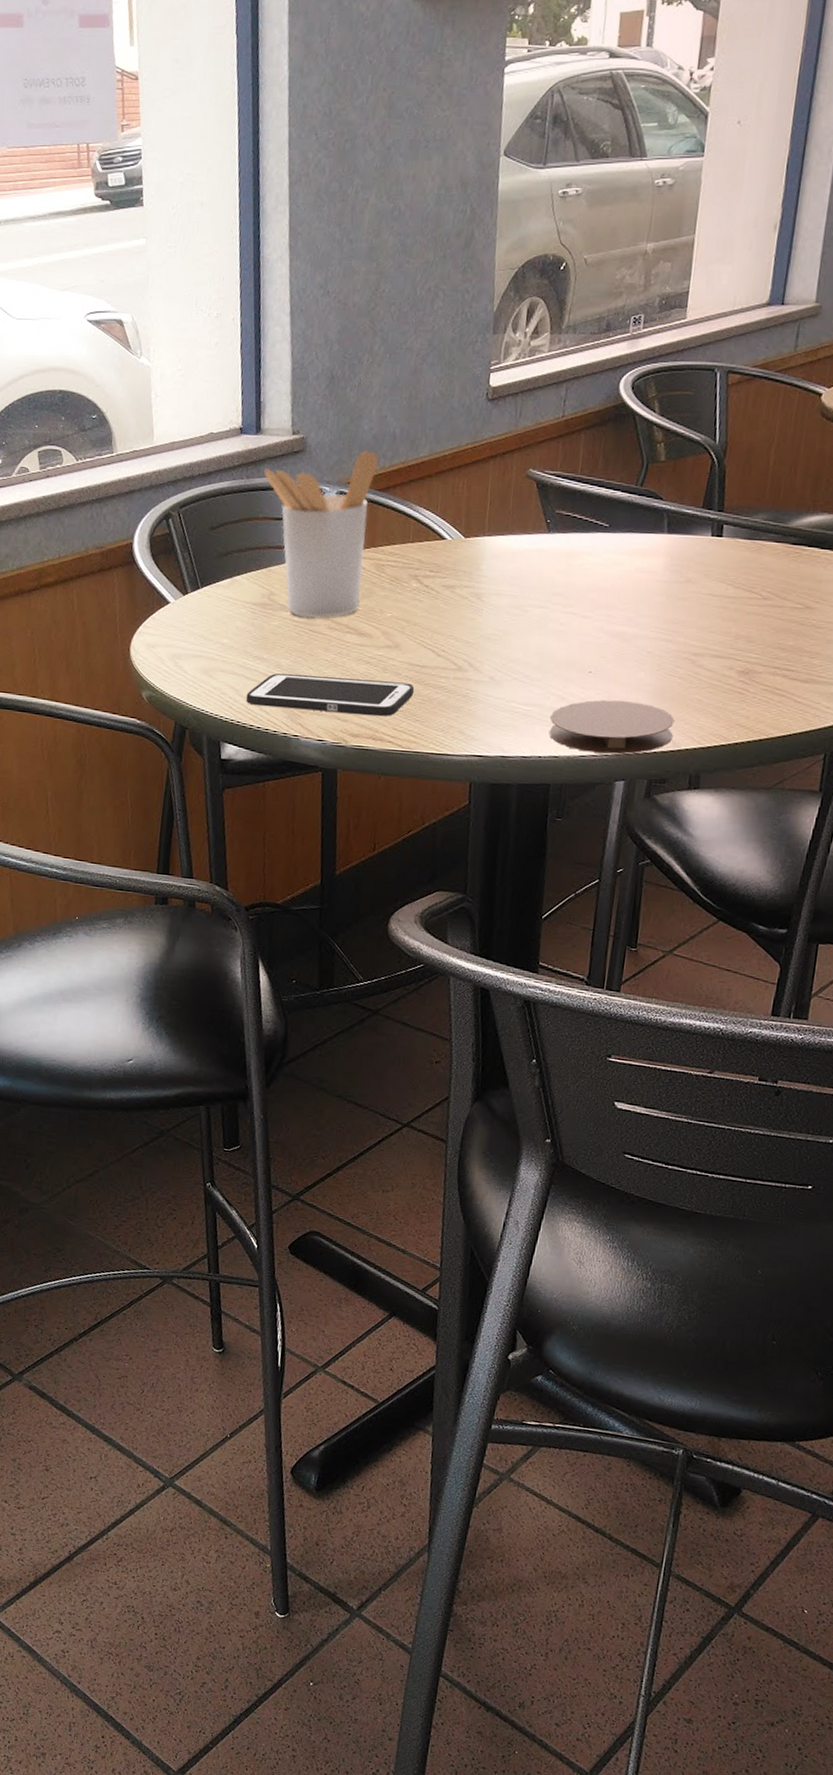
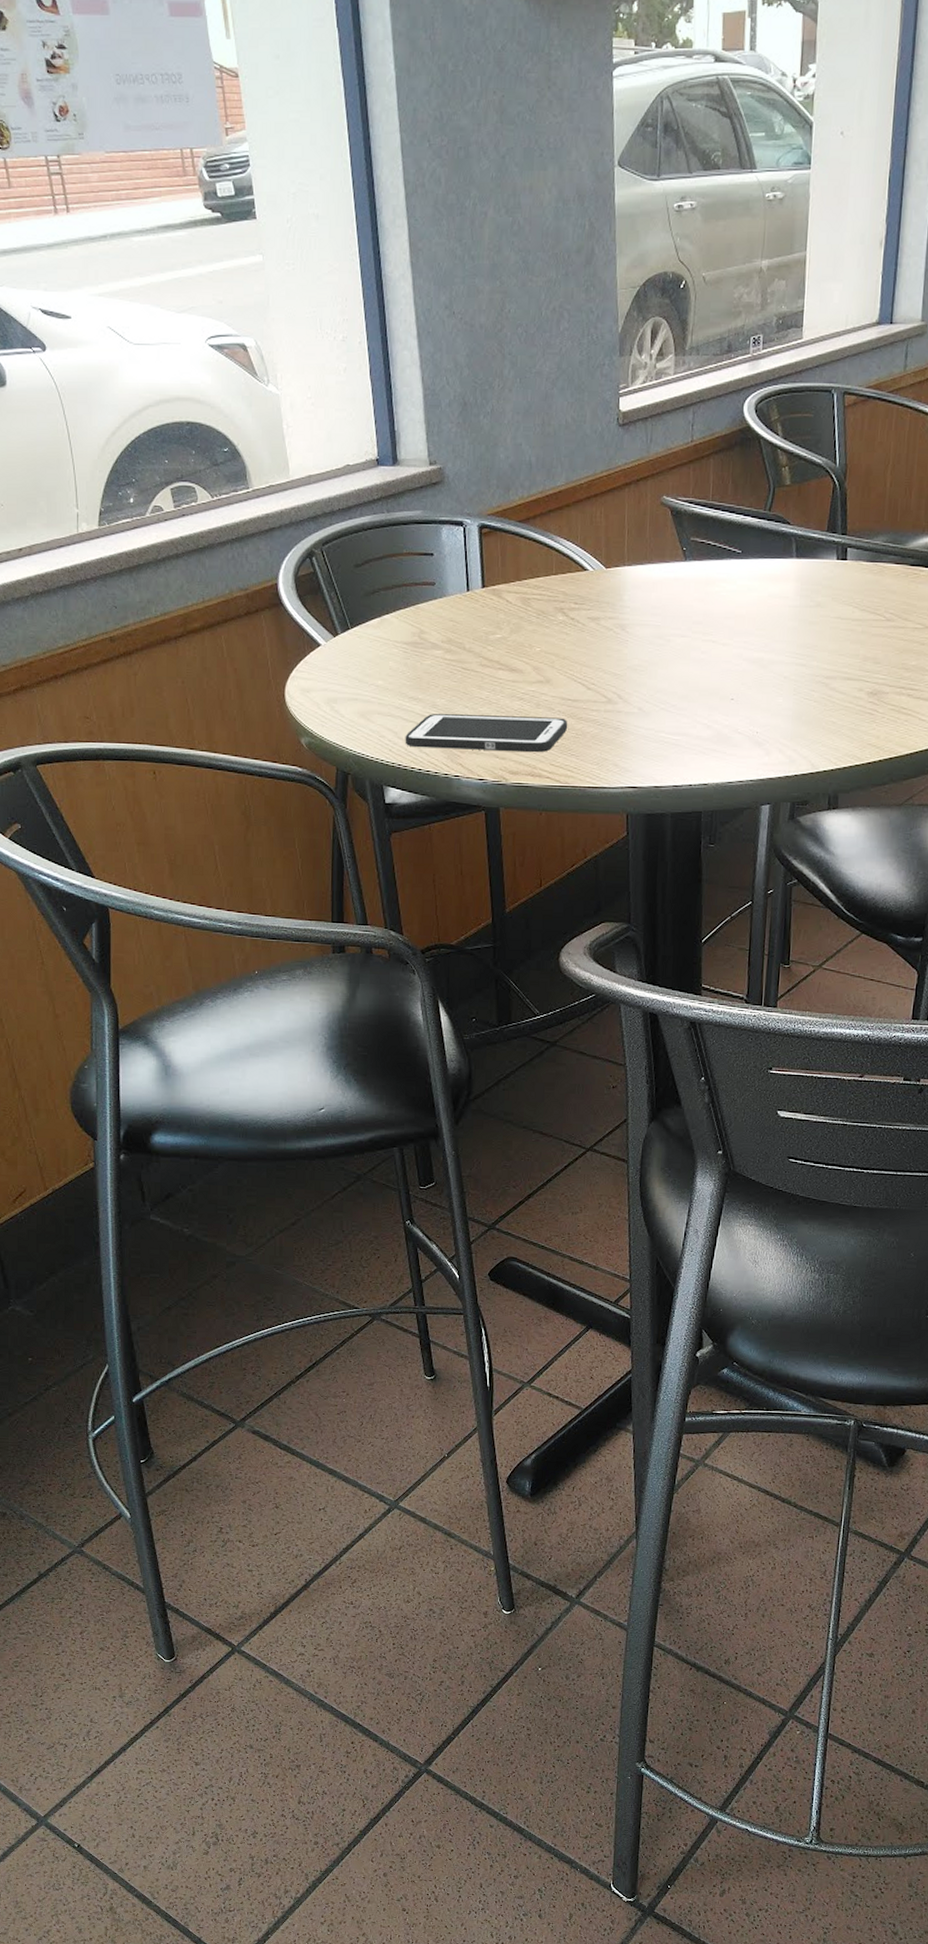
utensil holder: present [263,450,379,619] -> none [403,480,517,656]
coaster: present [549,700,675,754] -> none [697,726,812,779]

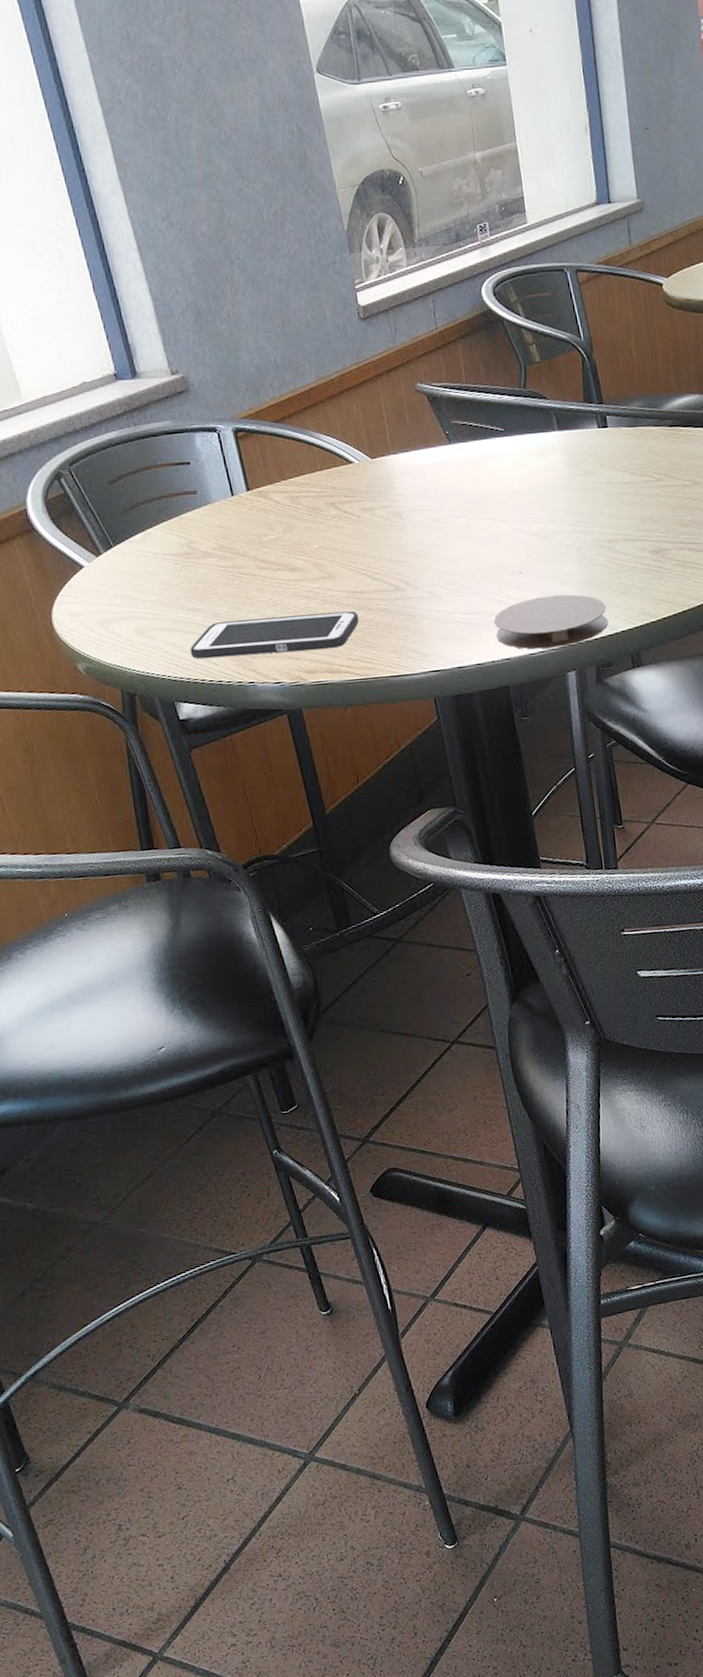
coaster: none [697,726,812,779] -> present [494,594,608,650]

